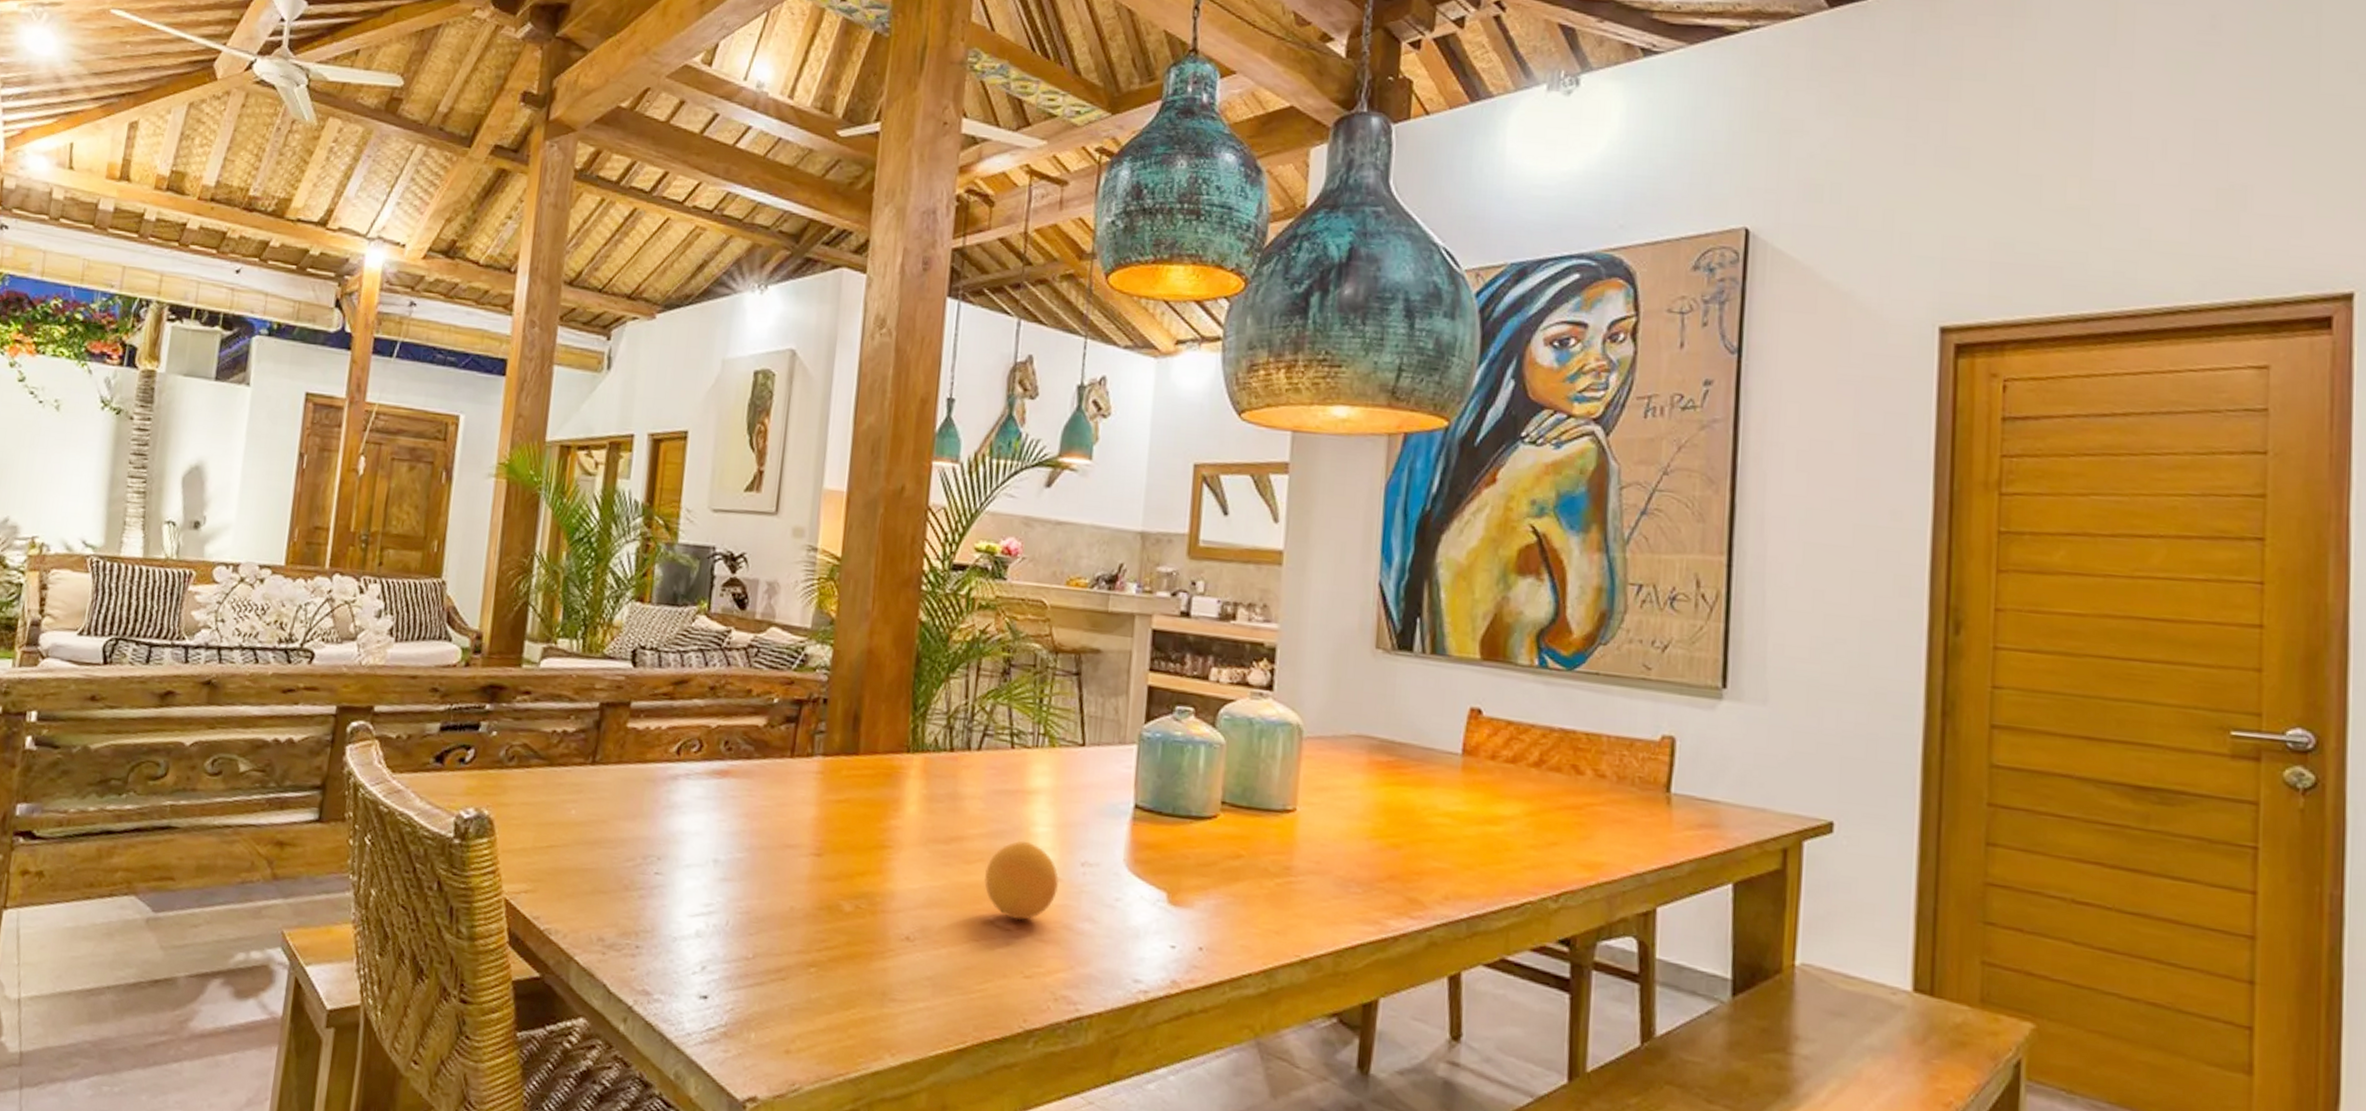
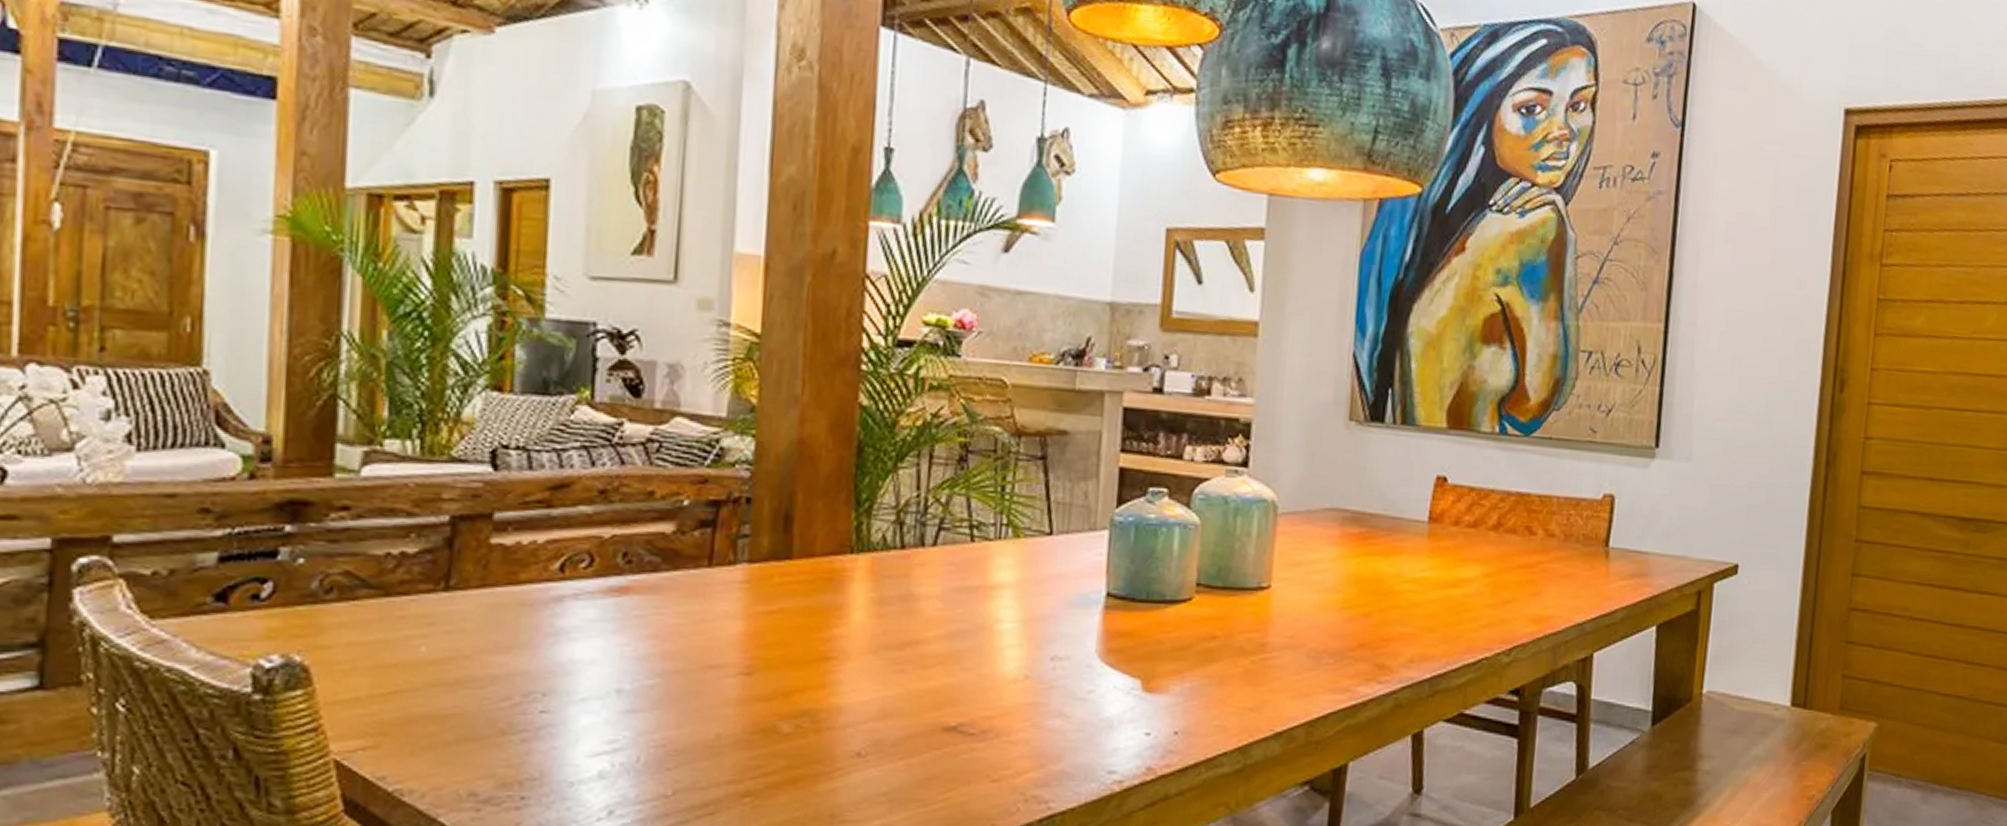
fruit: present [984,840,1059,920] -> none [944,639,1026,724]

